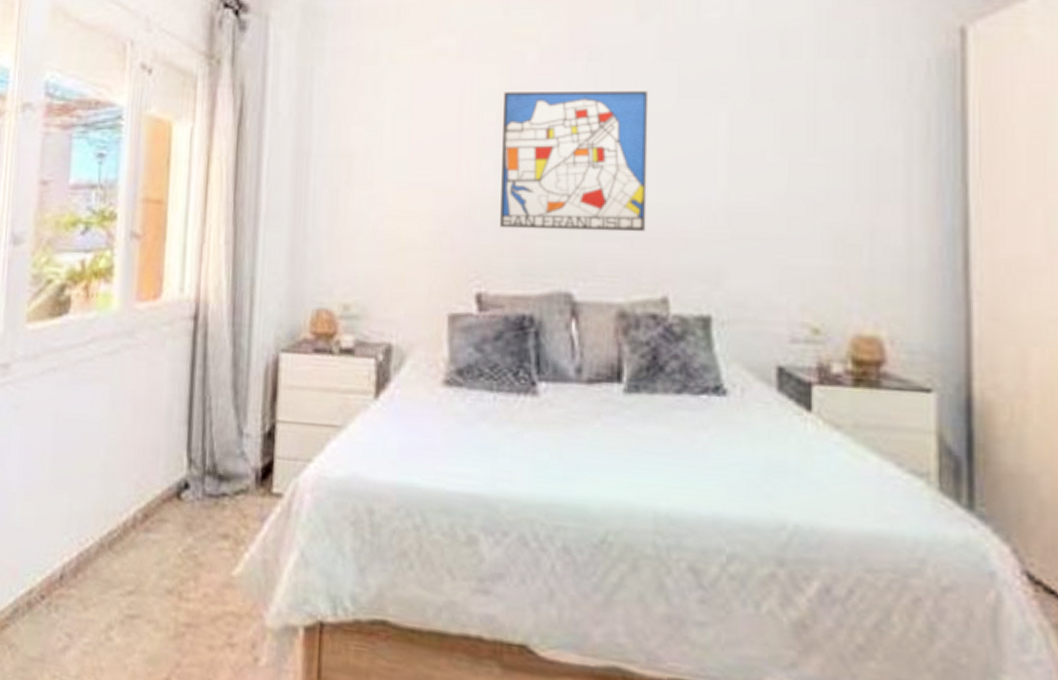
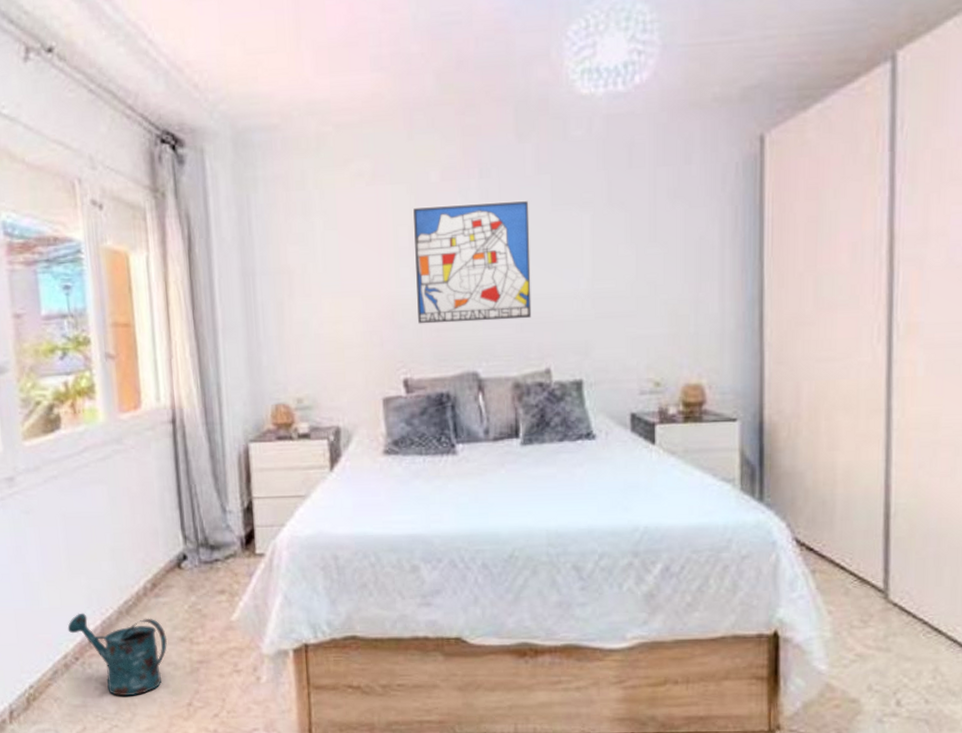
watering can: none [38,538,152,658] -> present [67,613,168,696]

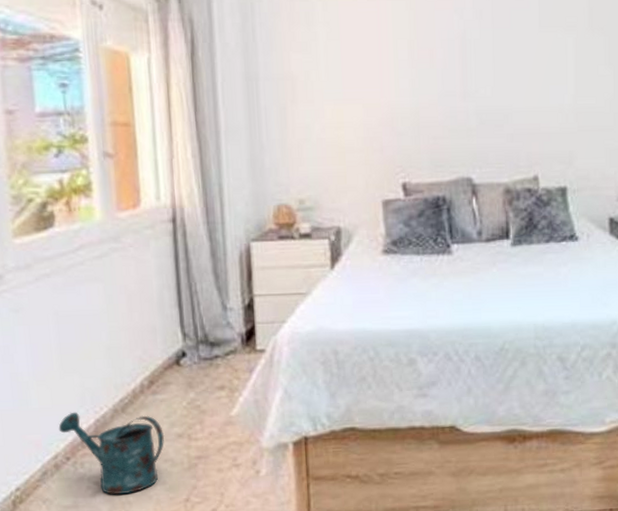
wall art: present [413,201,532,324] -> none [412,22,521,132]

